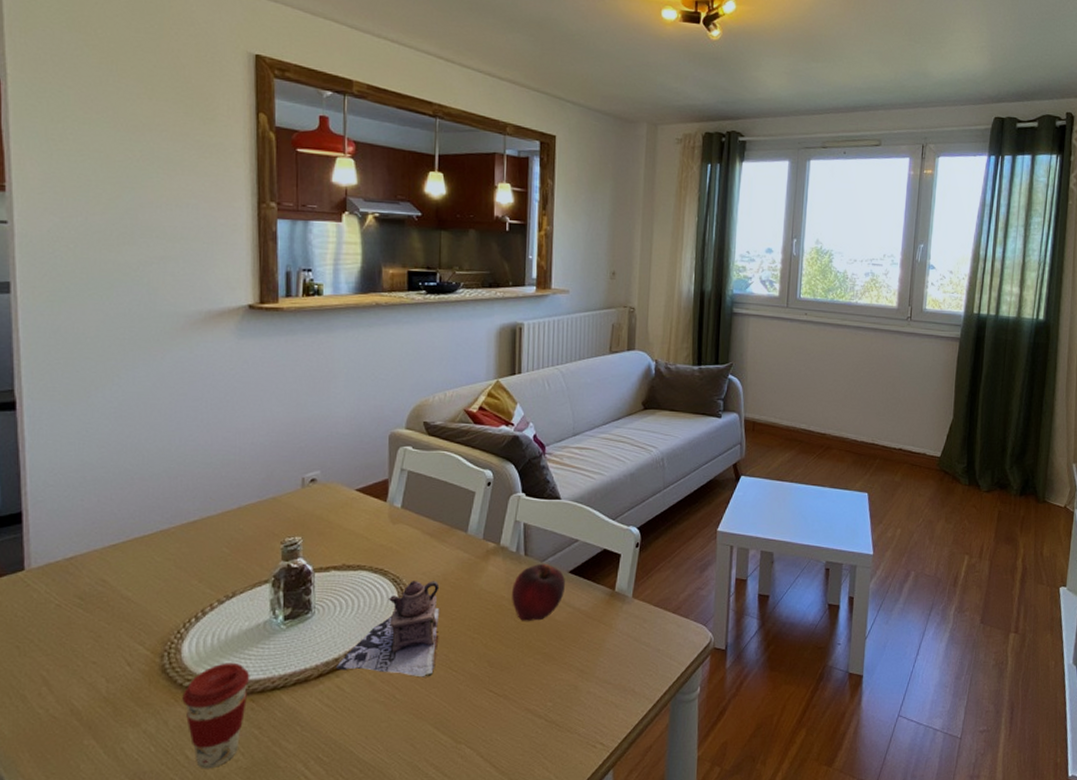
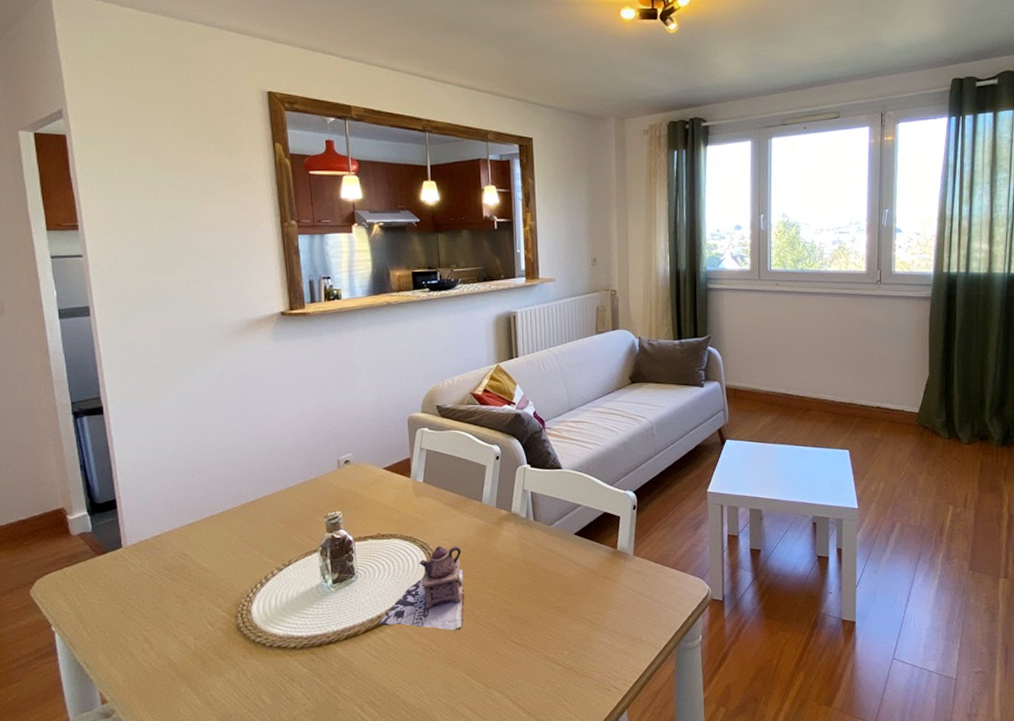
coffee cup: present [182,662,250,769] -> none [255,621,309,712]
fruit: present [512,563,565,622] -> none [525,527,572,580]

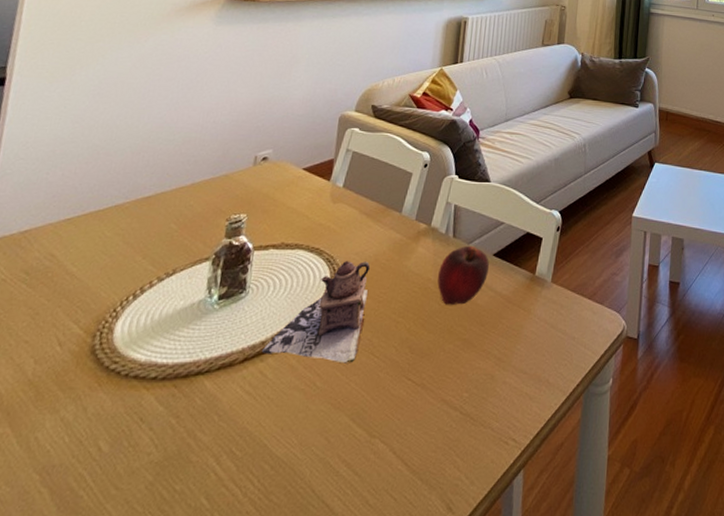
fruit: none [525,527,572,580] -> present [437,245,489,306]

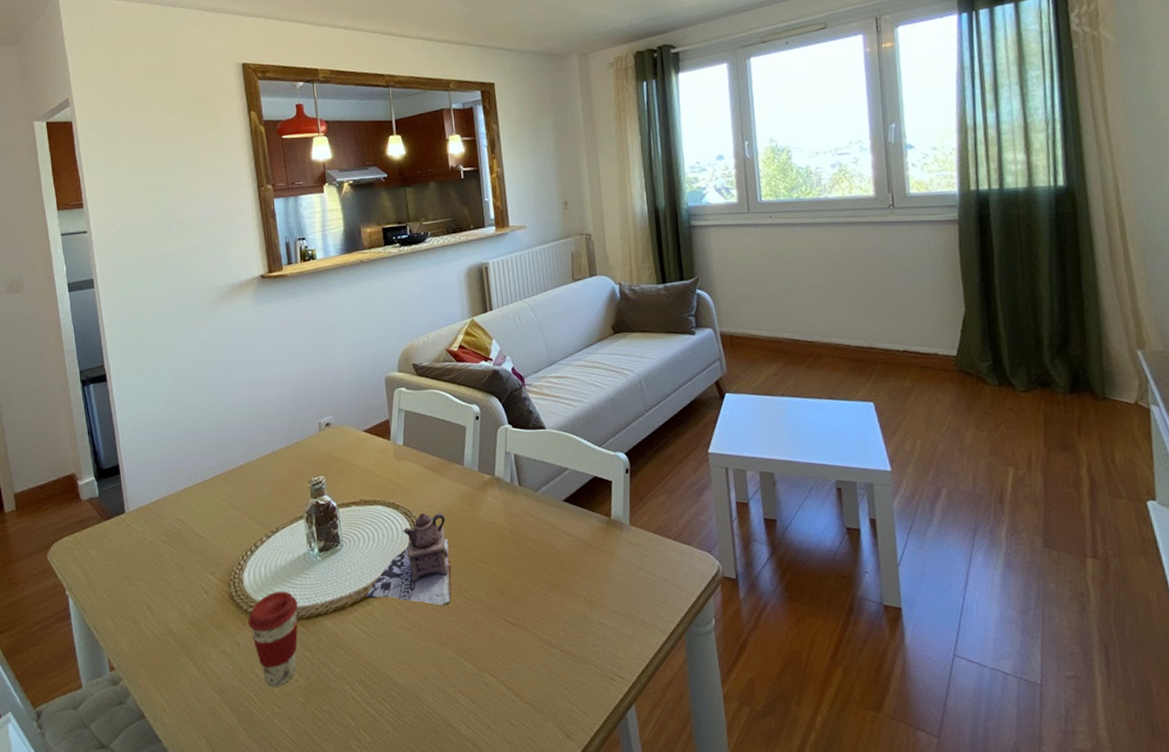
coffee cup: none [105,344,177,463] -> present [248,591,299,687]
fruit: present [437,245,489,306] -> none [511,493,562,552]

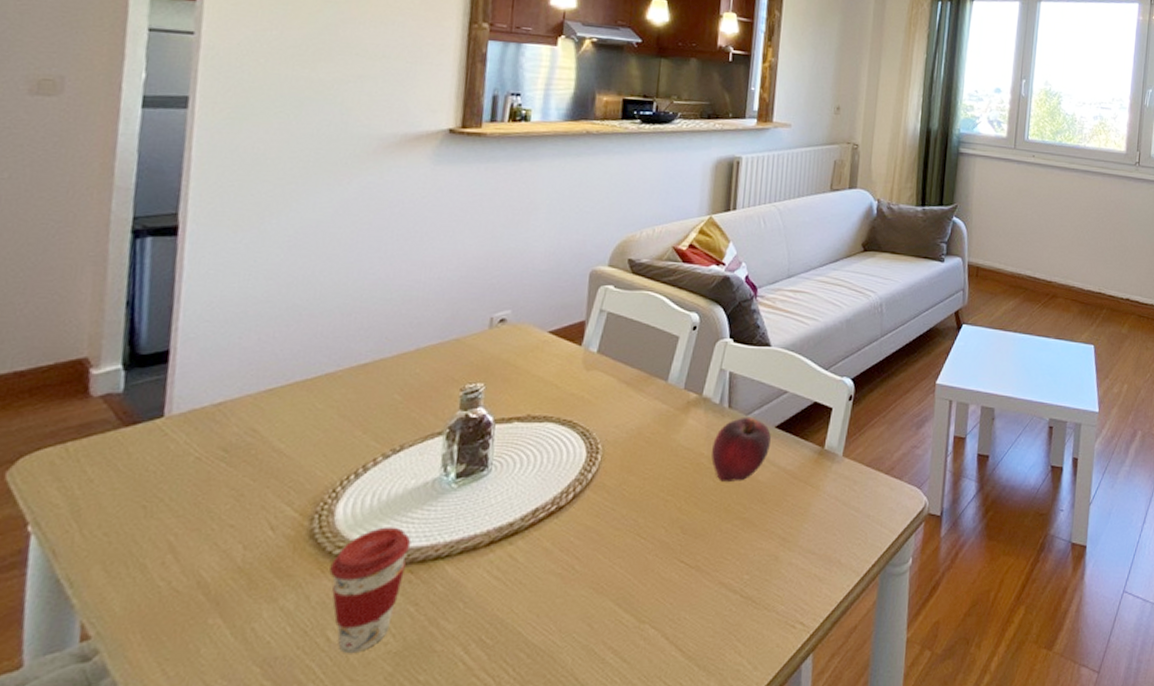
teapot: present [367,513,452,606] -> none [511,435,633,546]
fruit: none [511,493,562,552] -> present [711,416,771,483]

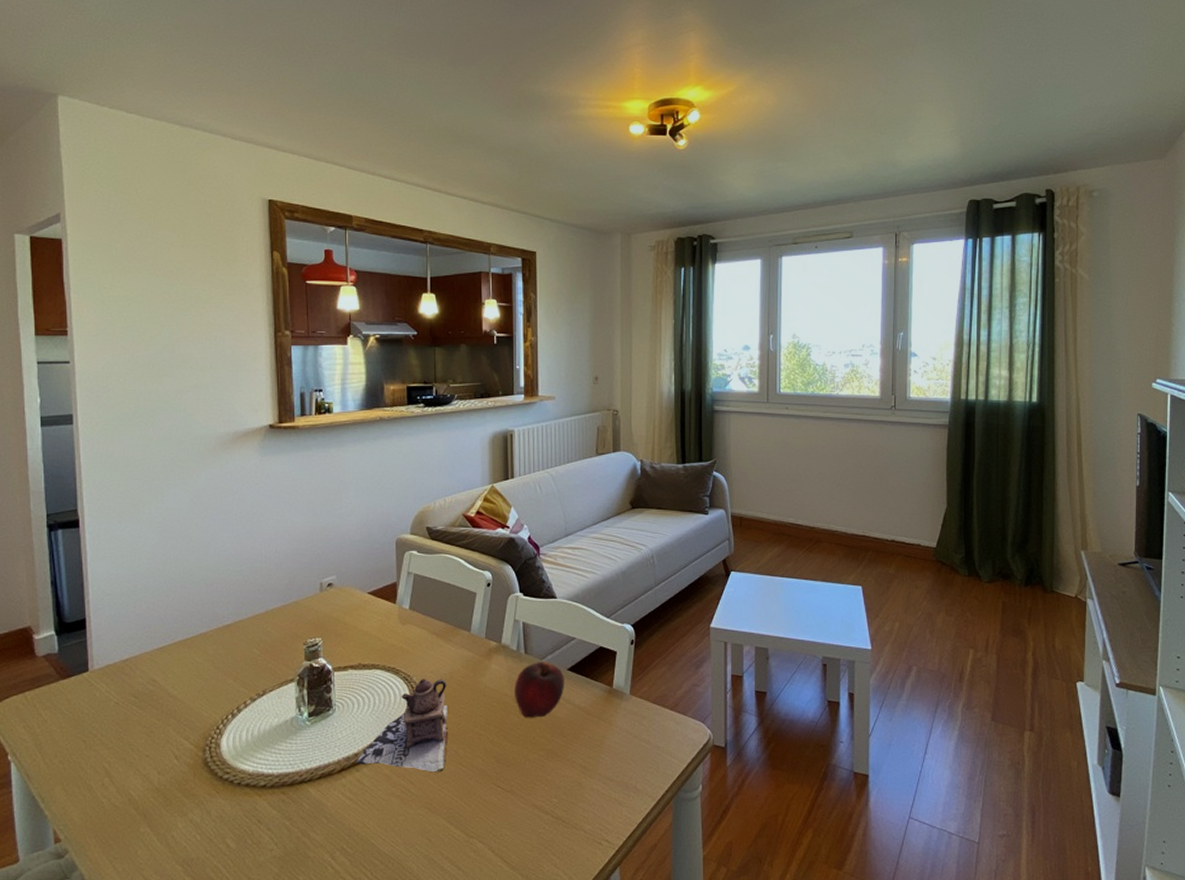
coffee cup: present [329,527,412,654] -> none [222,757,281,858]
teapot: none [511,435,633,546] -> present [357,679,449,773]

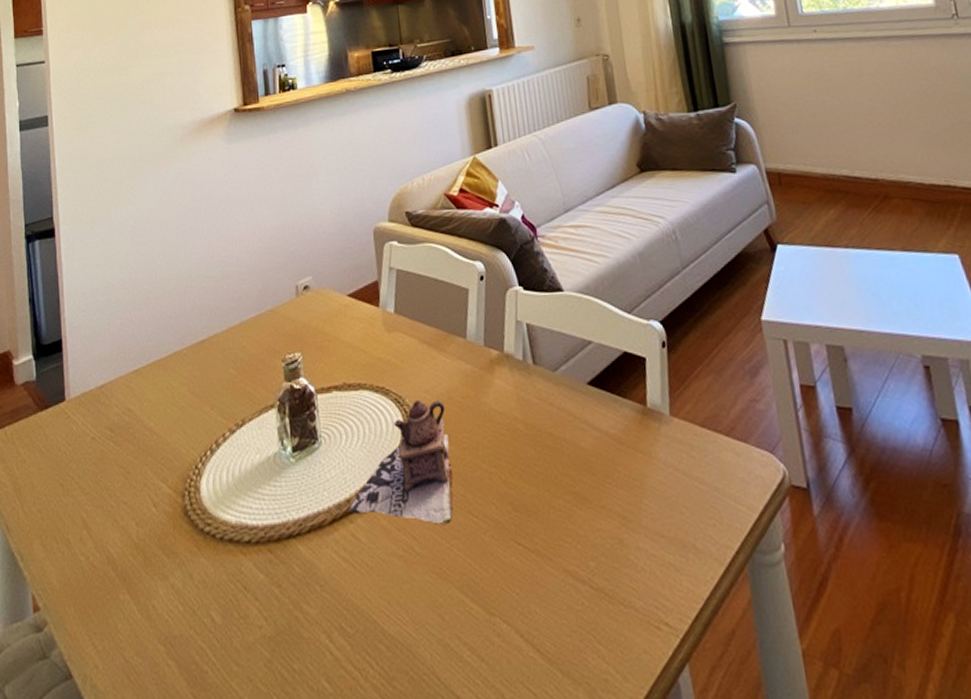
fruit: present [515,661,564,719] -> none [525,373,587,451]

